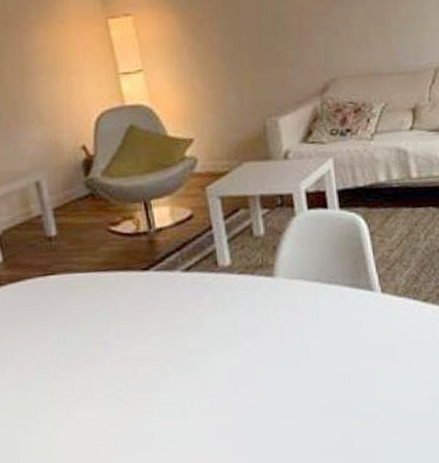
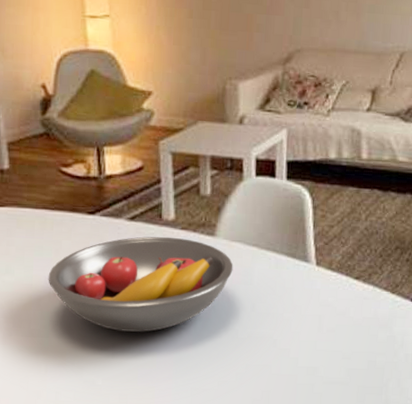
fruit bowl: none [107,283,297,390] -> present [48,236,233,332]

